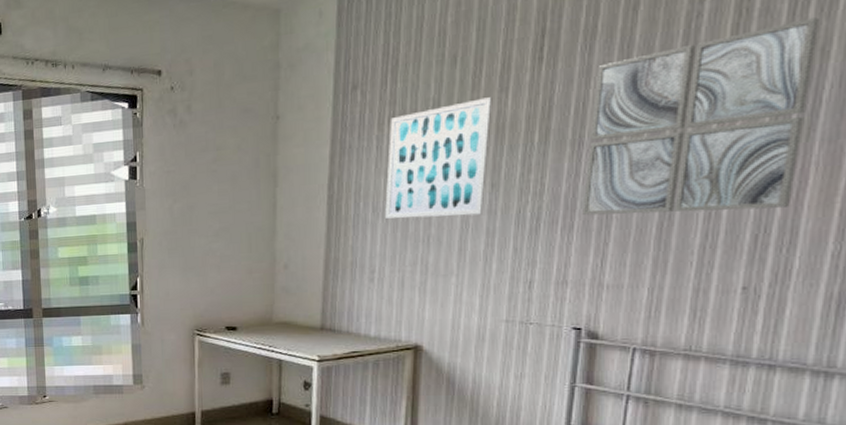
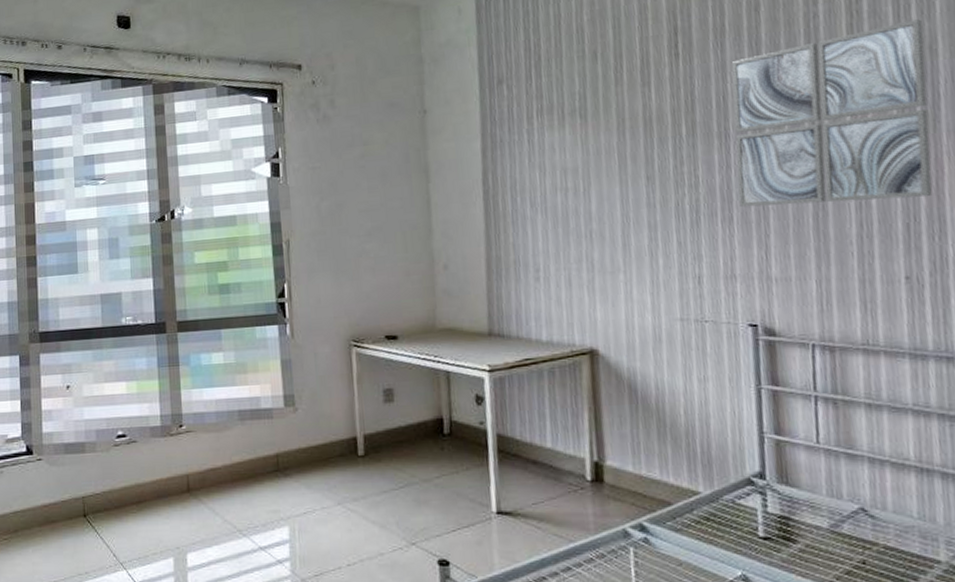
wall art: present [385,97,492,219] -> none [539,91,642,214]

